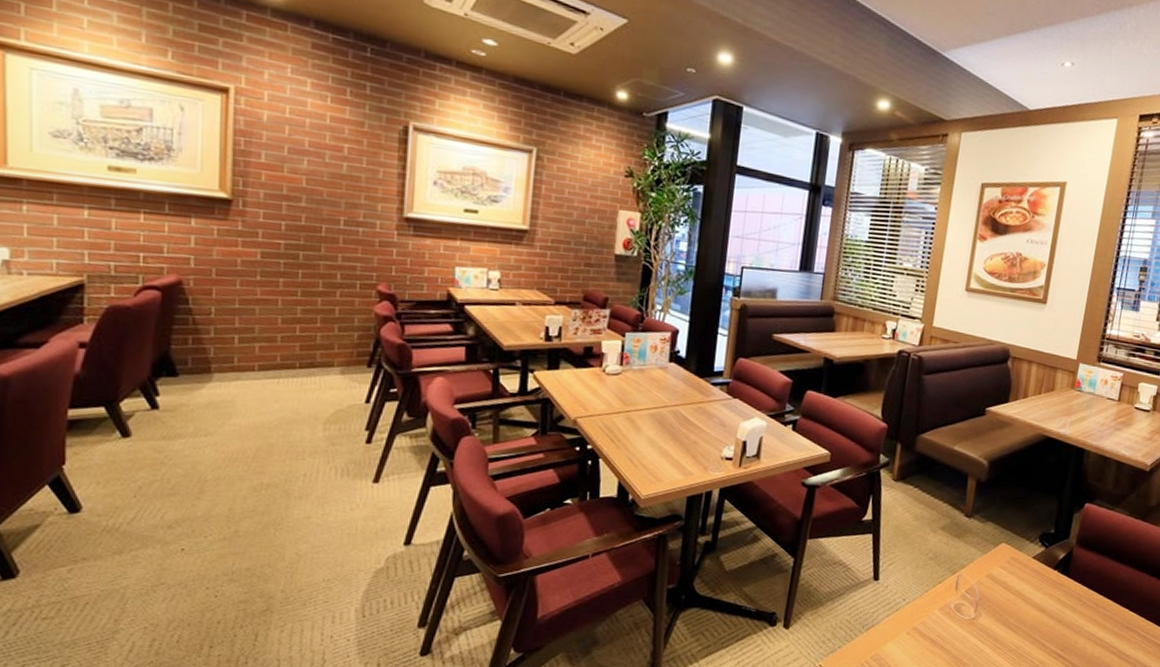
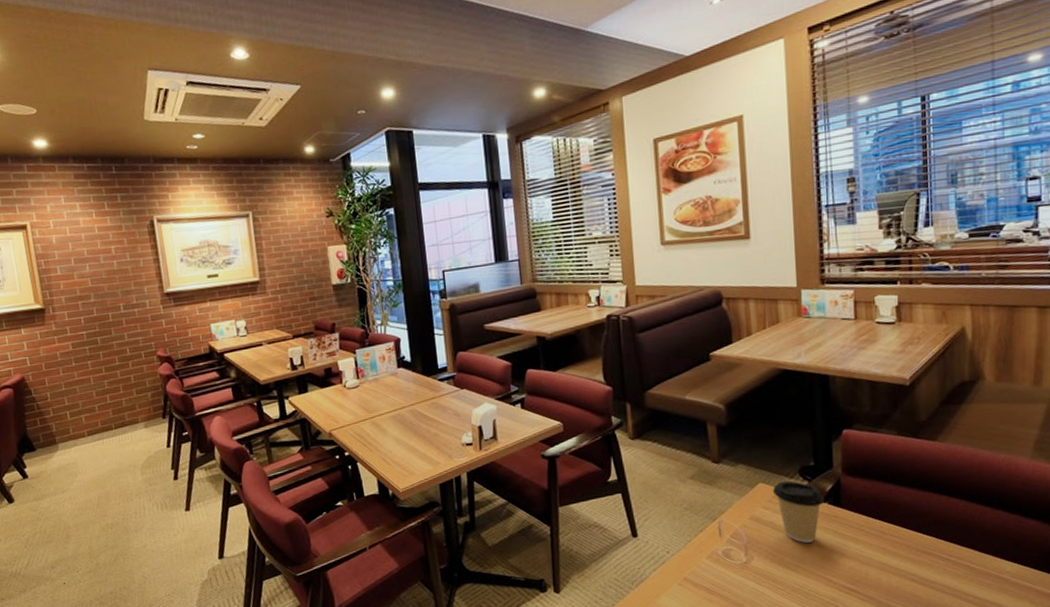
coffee cup: none [1012,544,1056,606] -> present [772,480,825,543]

